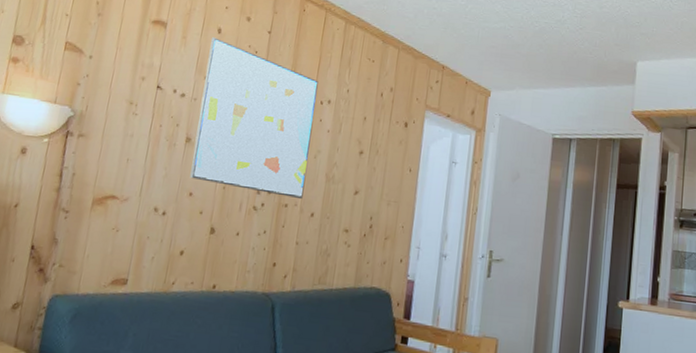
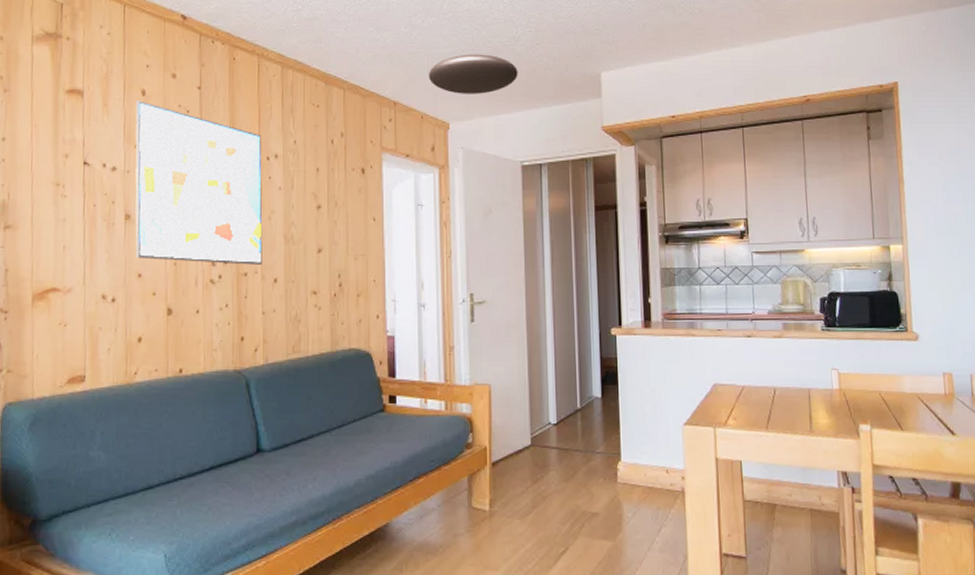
ceiling light: none [476,30,560,68] -> present [428,54,518,94]

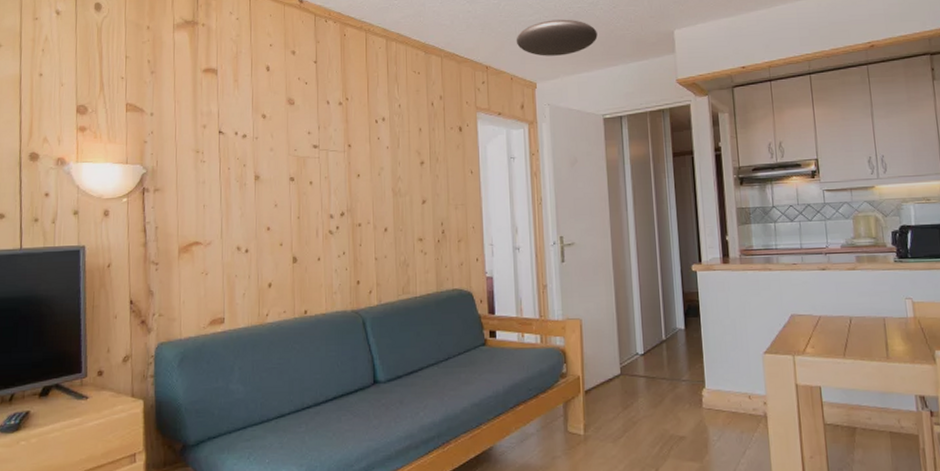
wall art: present [135,101,263,266] -> none [261,76,374,217]

